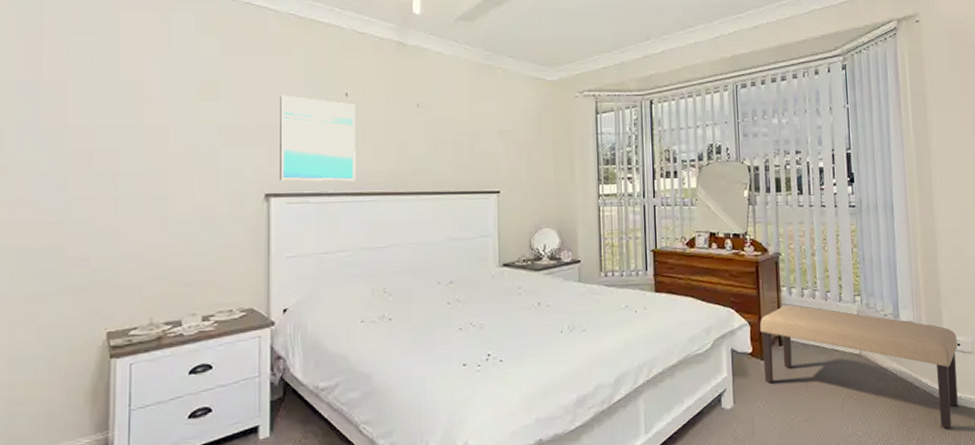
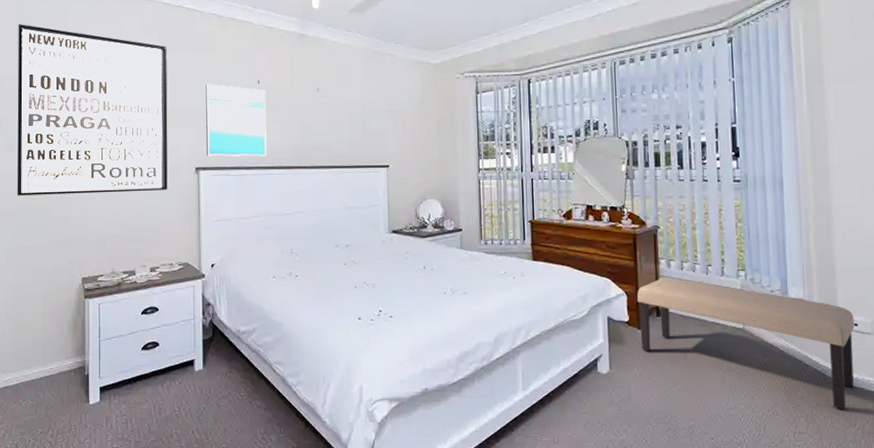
wall art: none [15,14,230,230] -> present [17,24,168,196]

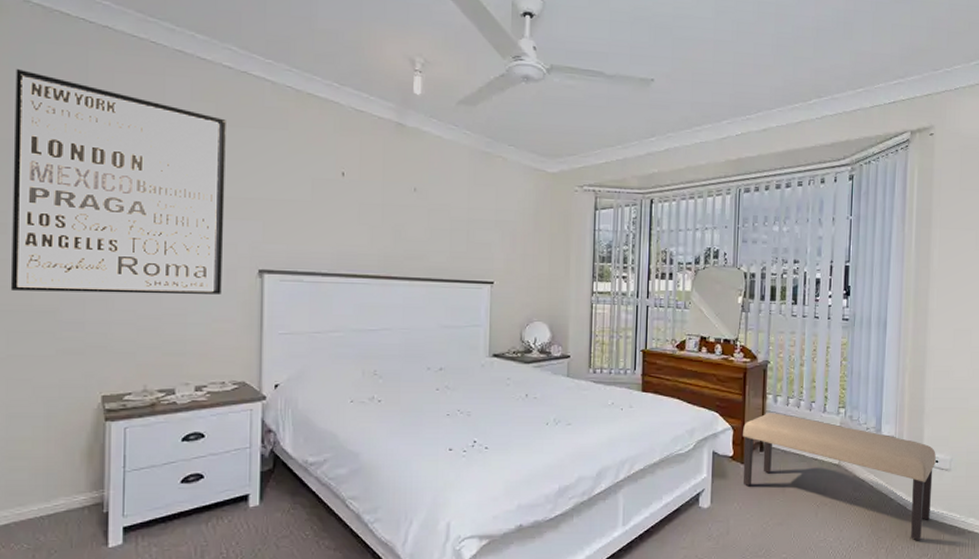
wall art: present [206,83,267,157] -> none [272,170,351,263]

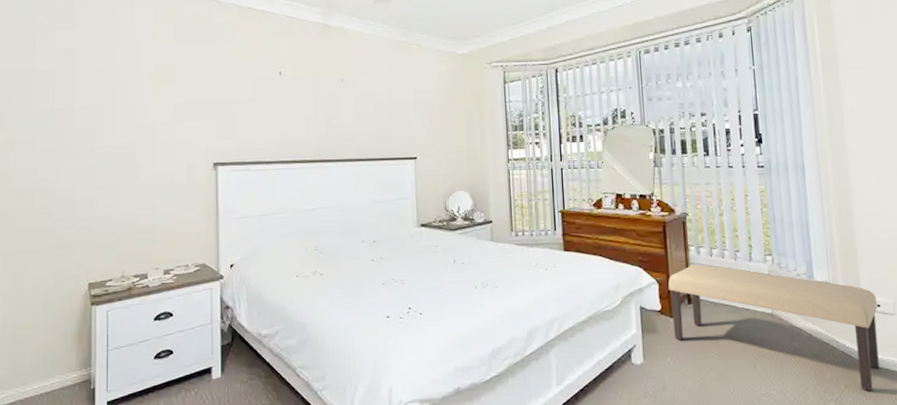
wall art: present [10,69,226,295] -> none [16,14,184,197]

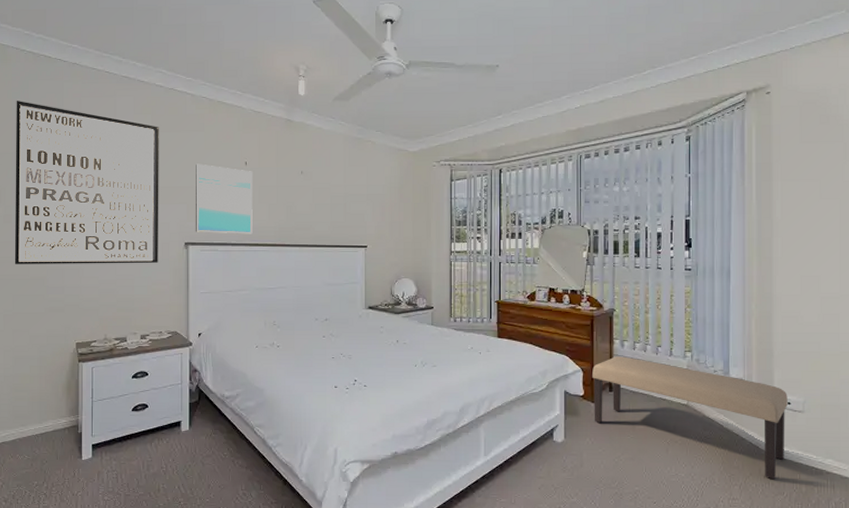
wall art: none [16,14,184,197] -> present [14,101,159,264]
wall art: none [224,75,290,151] -> present [195,163,253,234]

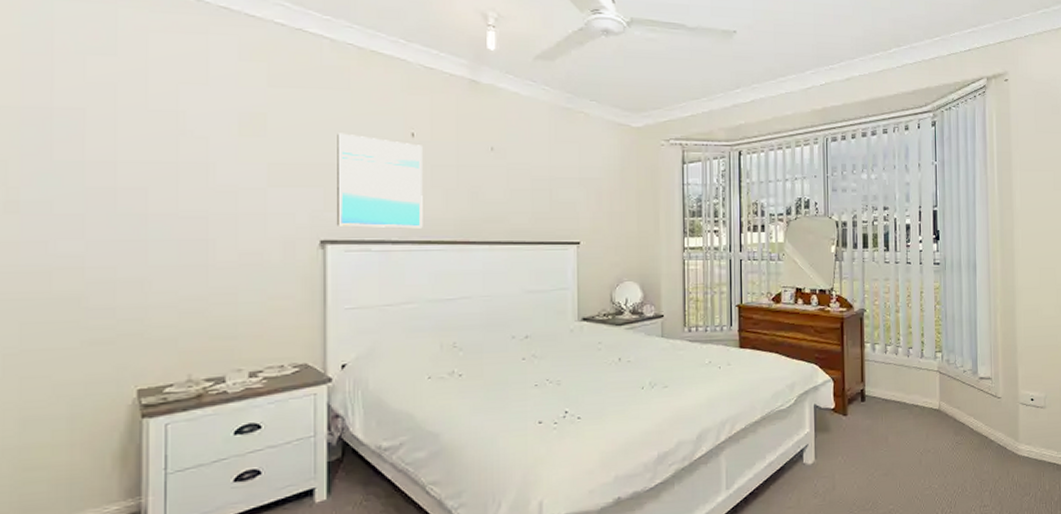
wall art: present [14,101,159,264] -> none [24,29,280,276]
bench: present [592,356,788,480] -> none [843,361,1031,481]

